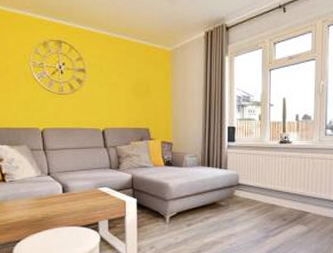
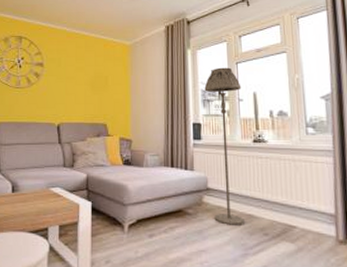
floor lamp: none [239,74,273,214] -> present [204,67,244,225]

